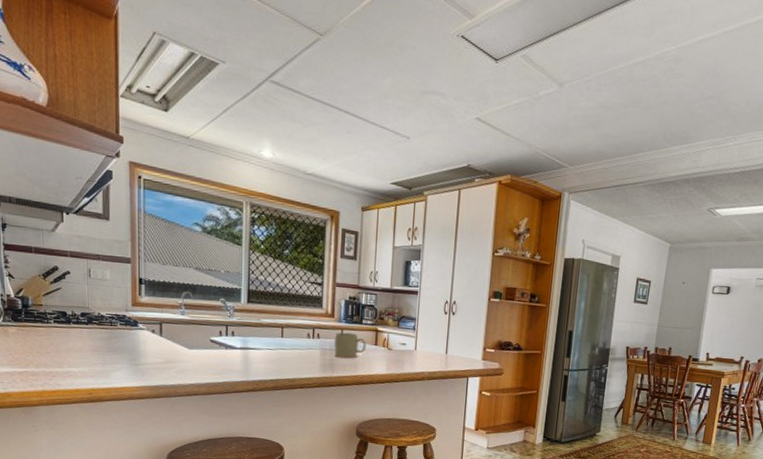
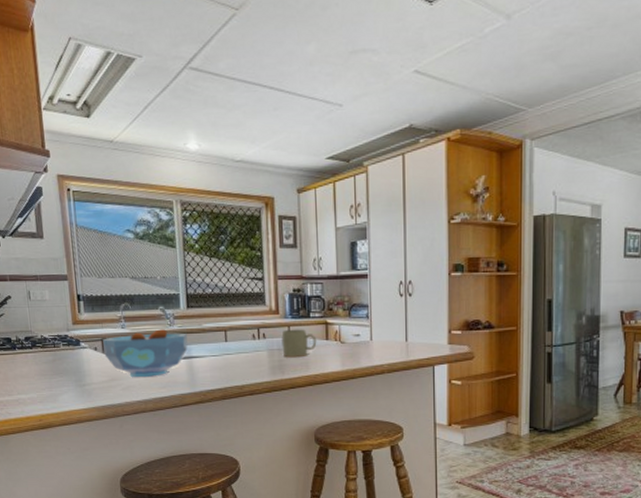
bowl: none [161,319,245,363] -> present [103,329,188,377]

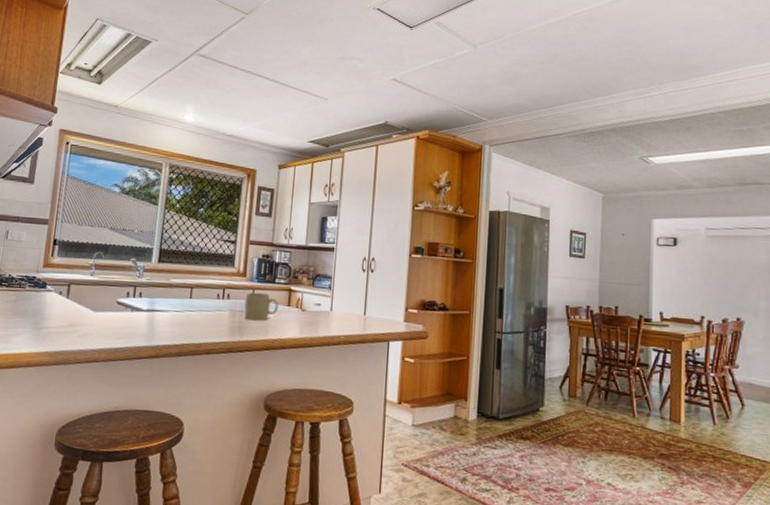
bowl: present [103,329,188,377] -> none [68,280,154,326]

